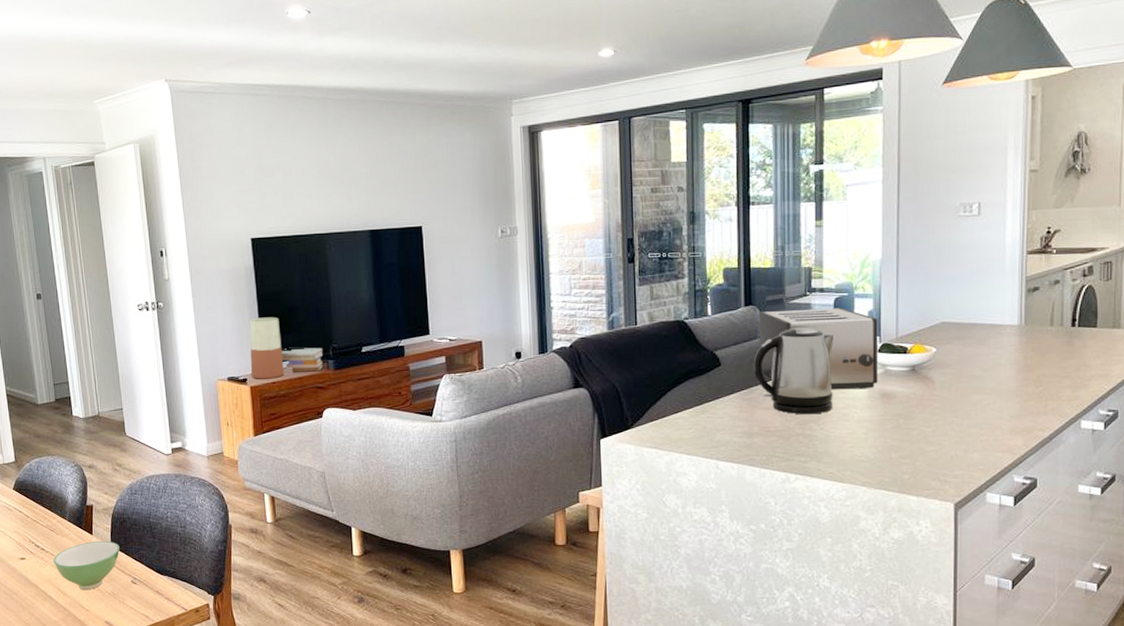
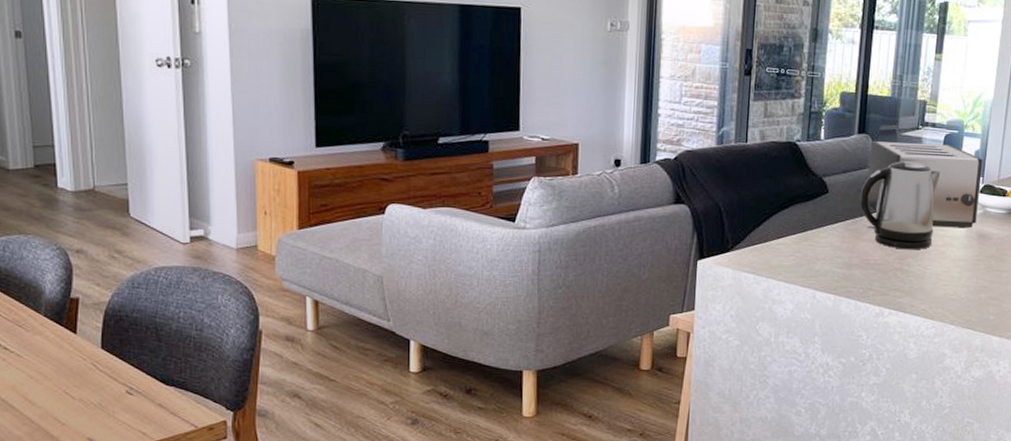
bowl: present [53,540,121,590] -> none [19,341,114,401]
vase: present [249,317,284,379] -> none [299,90,342,165]
books: present [281,347,323,372] -> none [339,130,392,161]

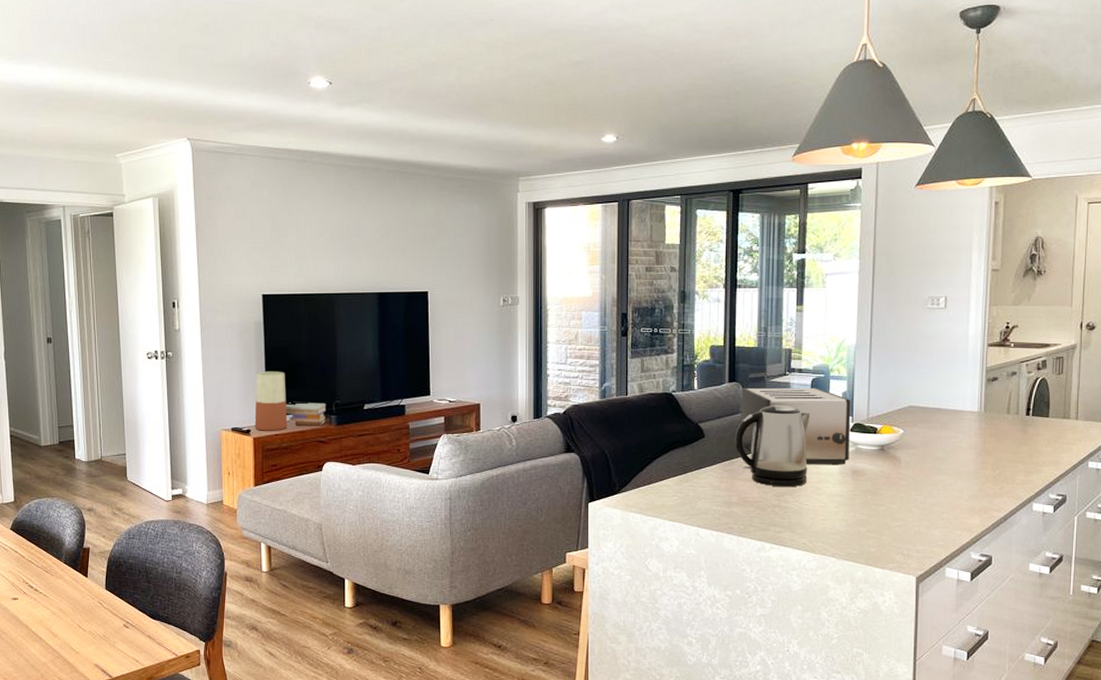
vase: none [299,90,342,165] -> present [254,371,288,431]
books: none [339,130,392,161] -> present [285,402,327,426]

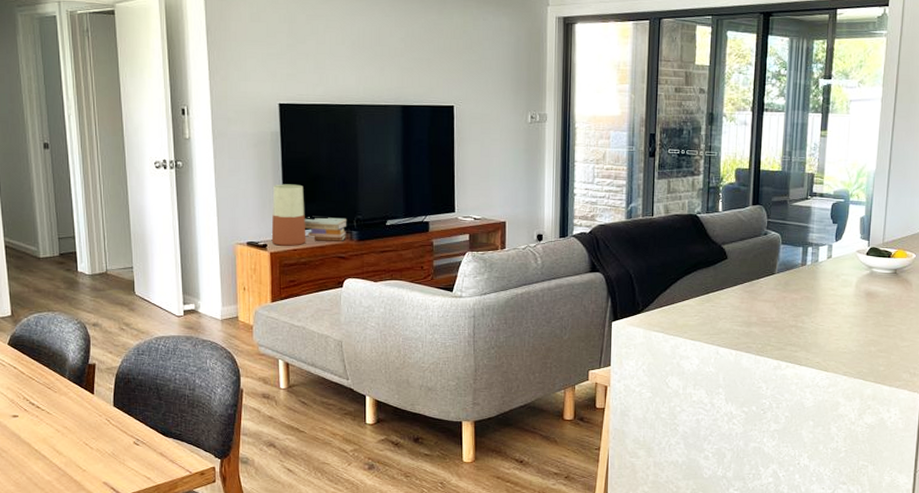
kettle: present [734,405,811,486] -> none [756,228,830,308]
toaster: present [741,387,851,465] -> none [762,210,868,288]

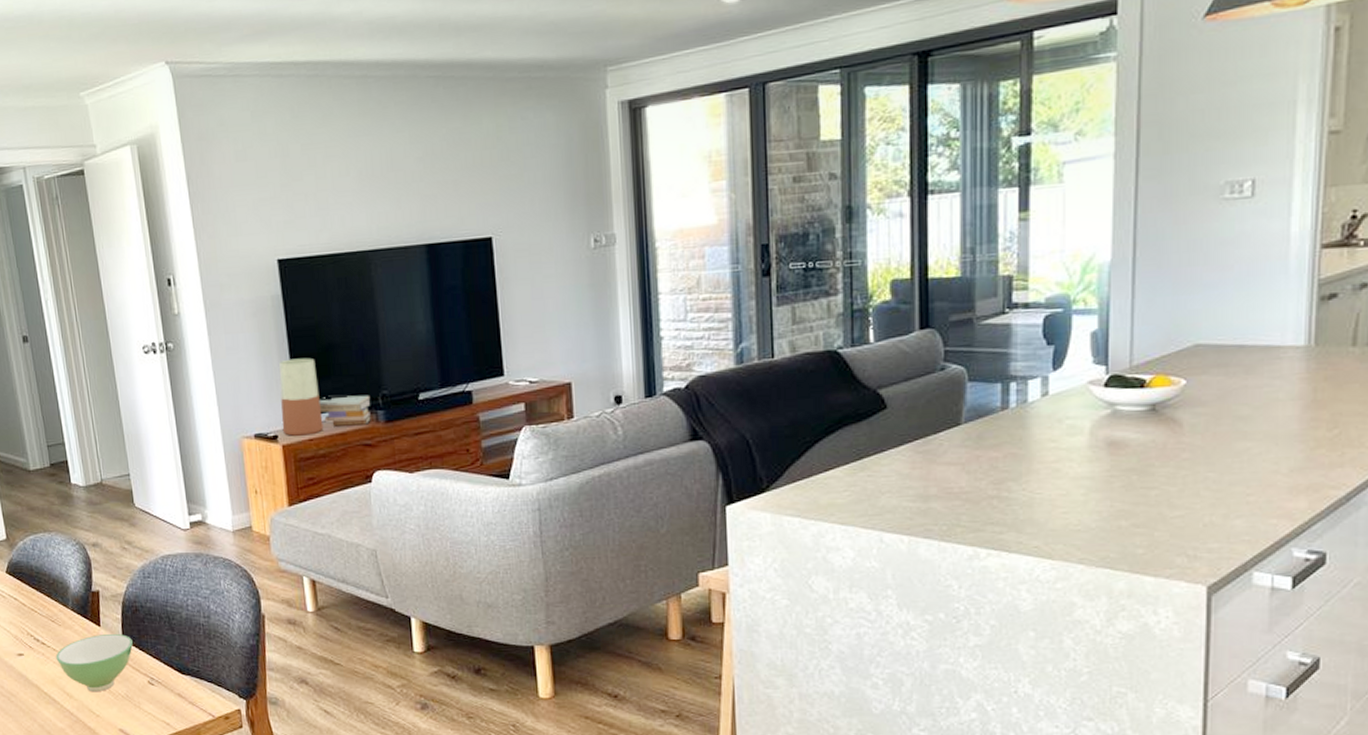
bowl: none [49,400,124,451] -> present [55,633,134,692]

